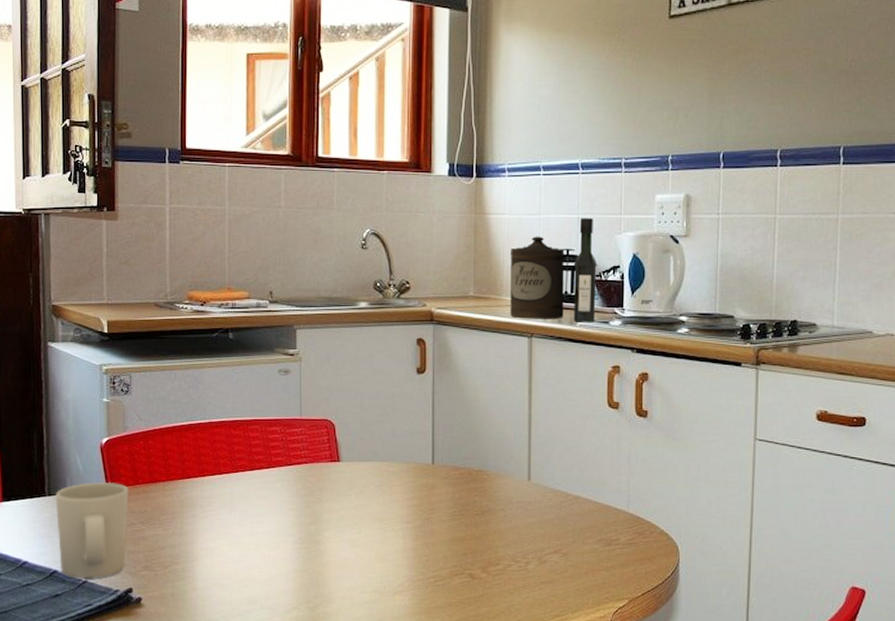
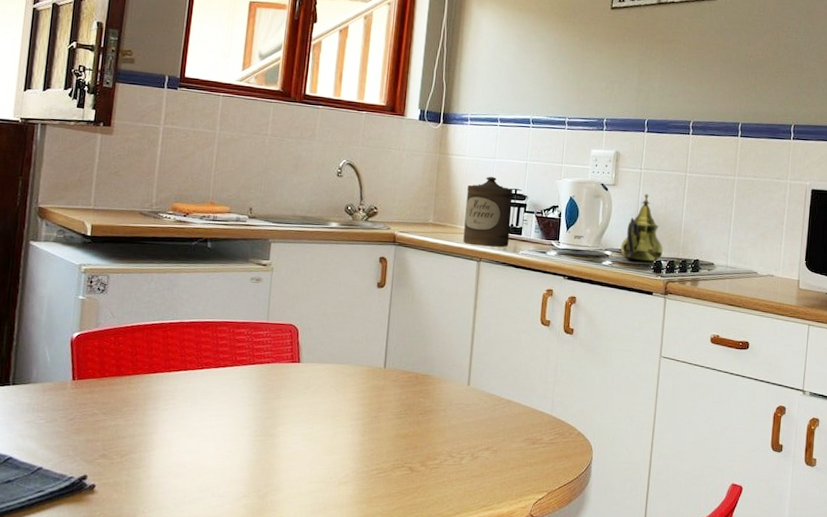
mug: present [55,481,130,580] -> none [15,373,95,467]
bottle: present [573,218,598,323] -> none [517,164,540,252]
teapot: none [698,244,751,330] -> present [620,194,663,265]

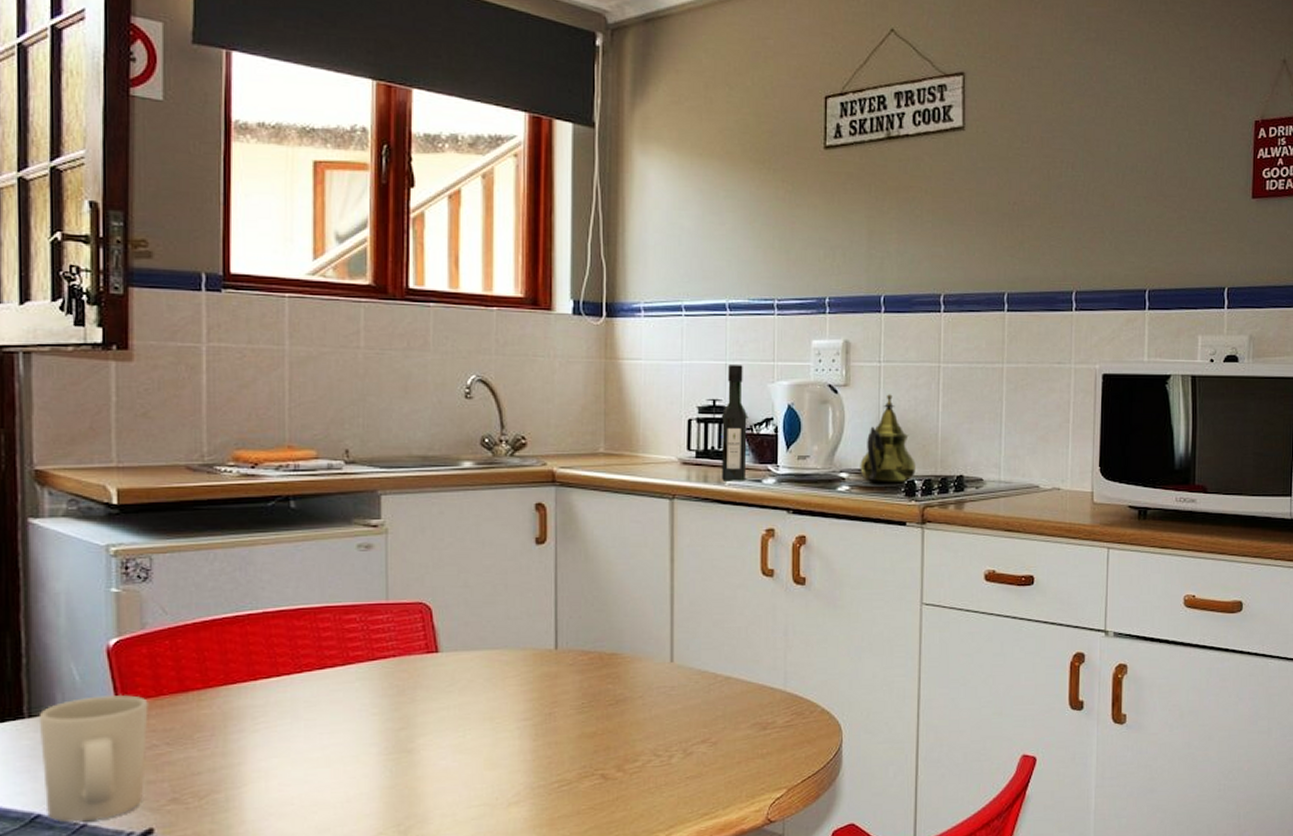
mug: none [15,373,95,467] -> present [38,694,150,824]
canister: present [463,176,513,247] -> none [648,384,711,478]
bottle: none [517,164,540,252] -> present [721,365,749,481]

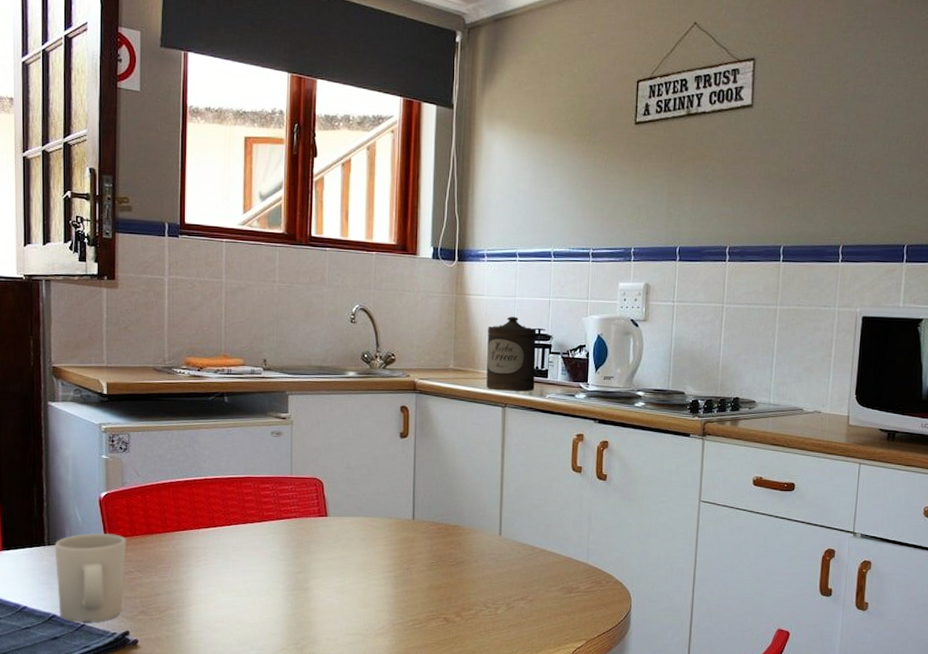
canister: none [648,384,711,478] -> present [486,316,537,391]
bottle: present [721,365,749,481] -> none [543,301,566,395]
teapot: present [860,394,916,487] -> none [654,328,700,405]

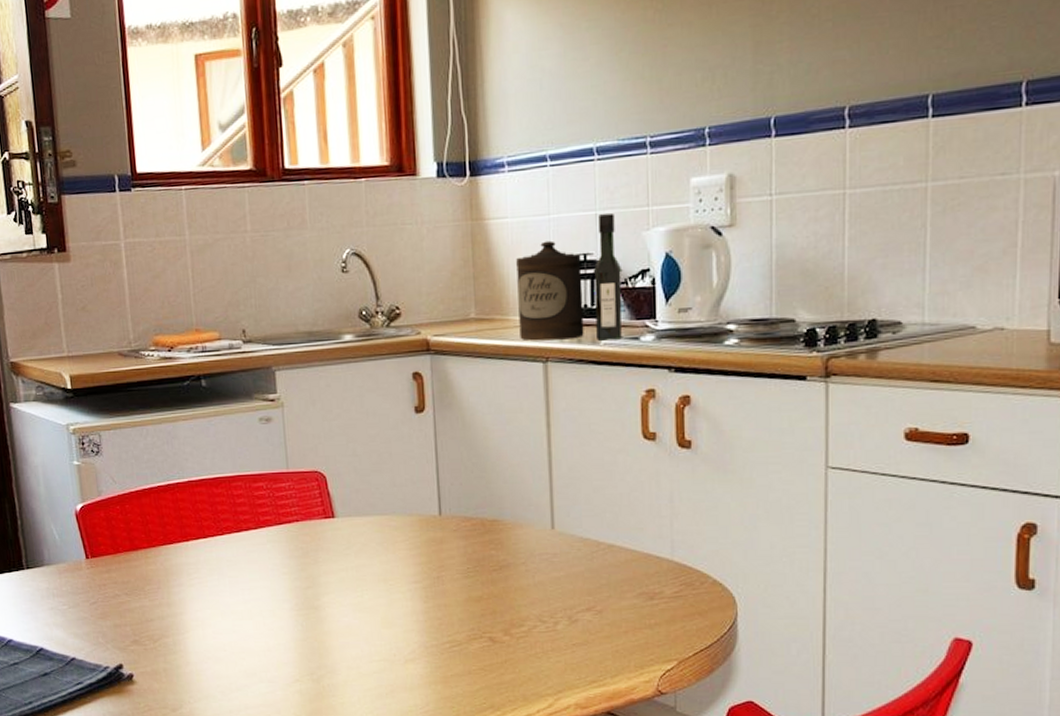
mug: present [54,532,128,624] -> none [33,551,113,657]
bottle: none [543,301,566,395] -> present [593,214,623,341]

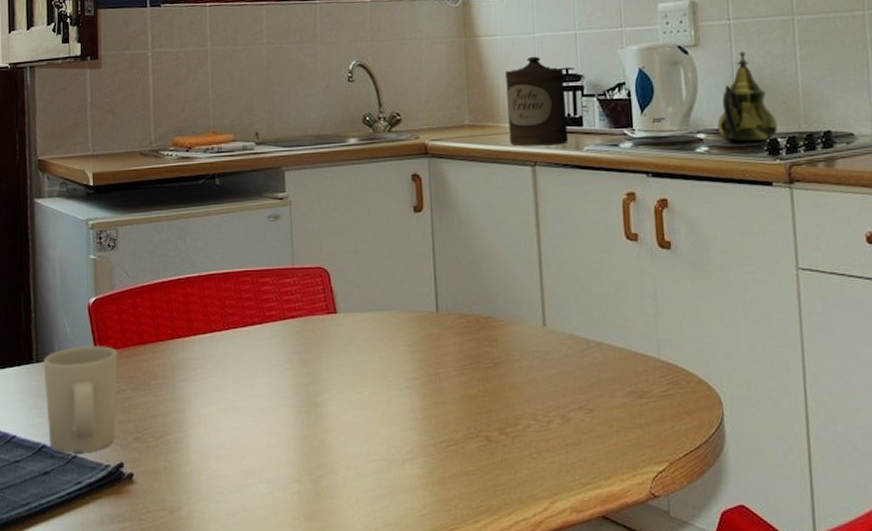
mug: none [33,551,113,657] -> present [43,345,119,455]
bottle: present [593,214,623,341] -> none [574,33,603,147]
teapot: none [750,231,817,338] -> present [717,51,778,146]

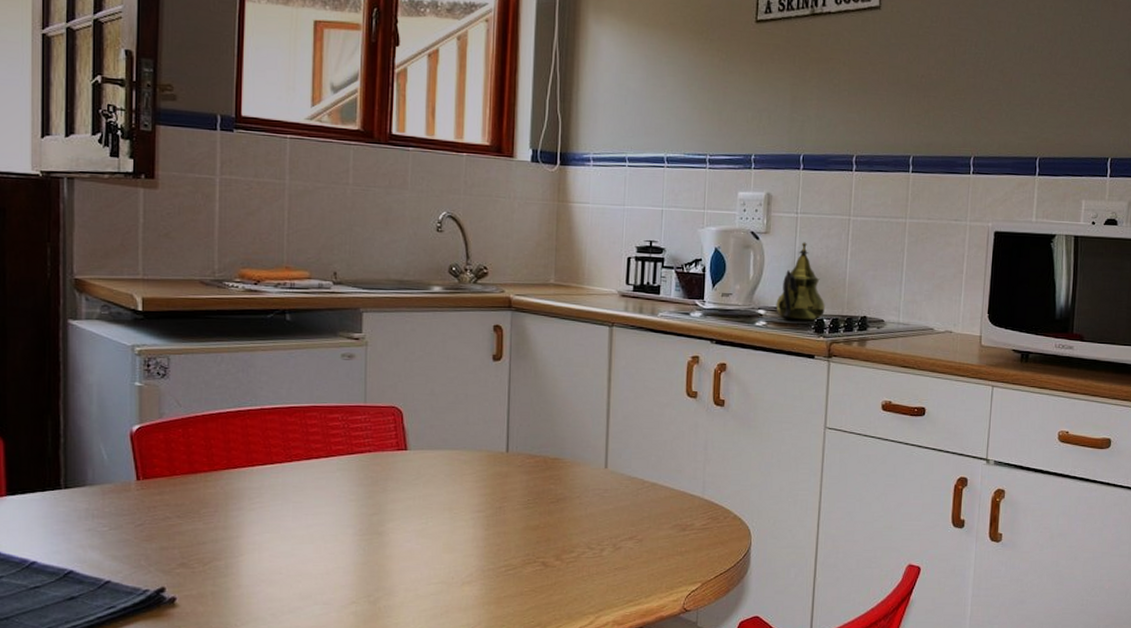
mug: present [43,345,119,455] -> none [73,472,165,580]
canister: present [505,56,568,146] -> none [591,226,648,309]

